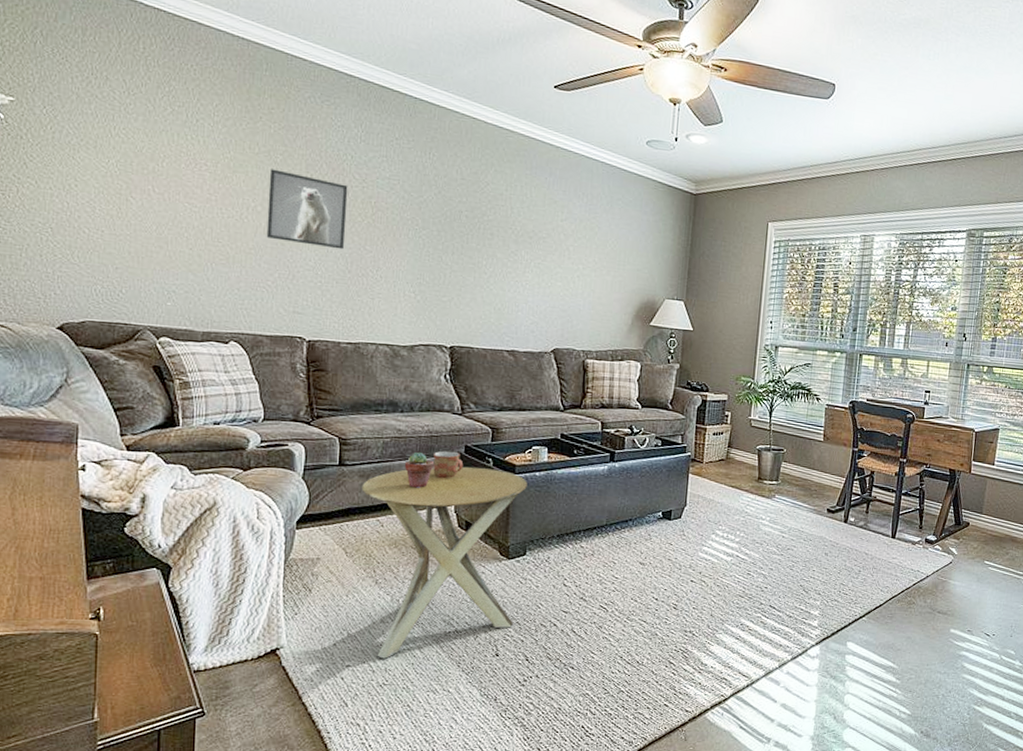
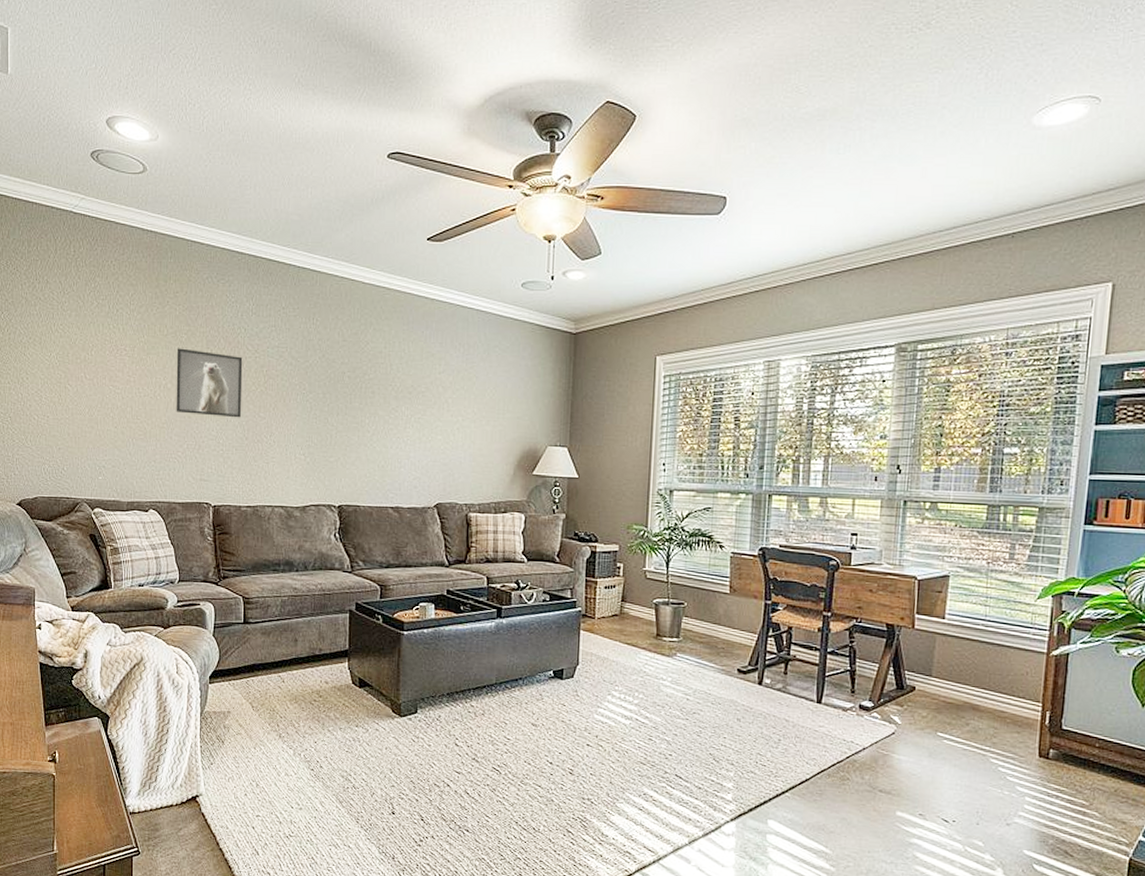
side table: present [361,466,528,659] -> none [264,623,416,811]
potted succulent: present [405,453,435,488] -> none [302,610,328,645]
mug: present [433,451,464,478] -> none [327,608,355,635]

